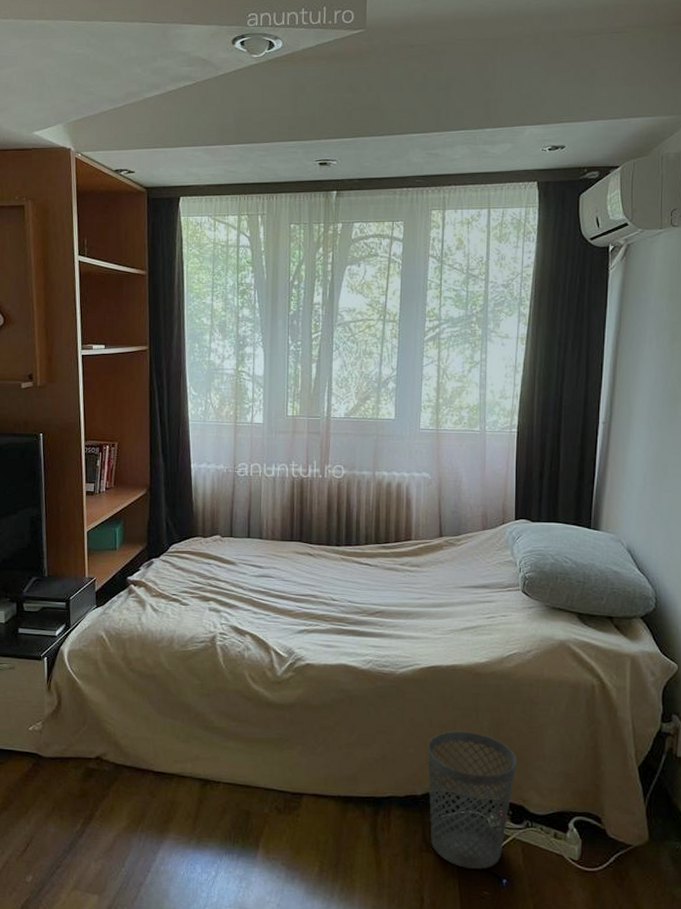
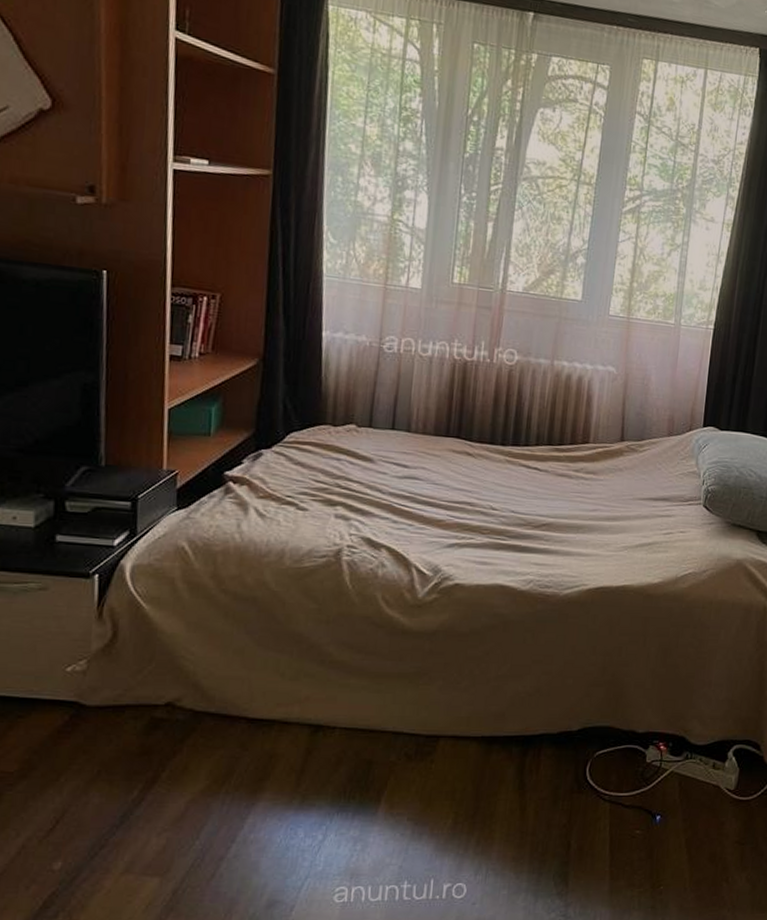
wastebasket: present [427,730,516,869] -> none [583,658,682,807]

